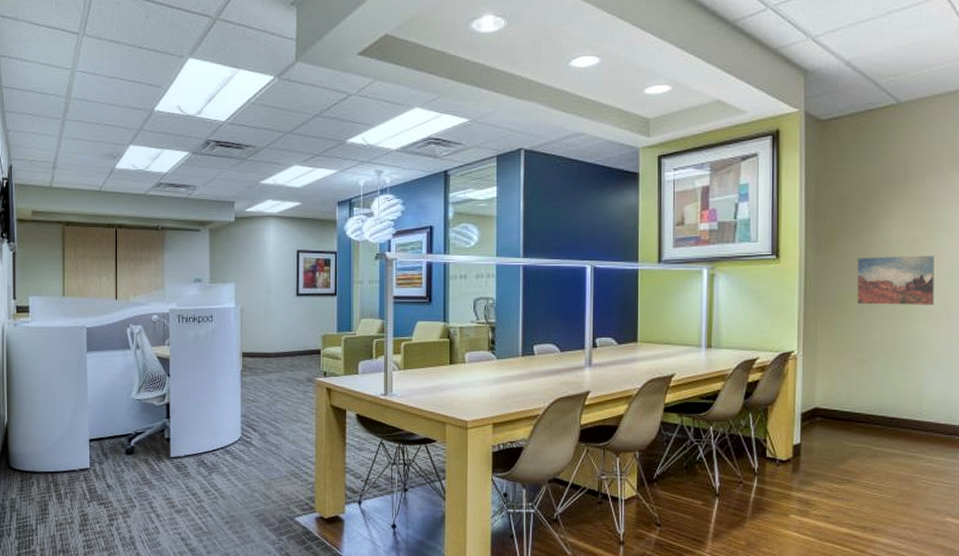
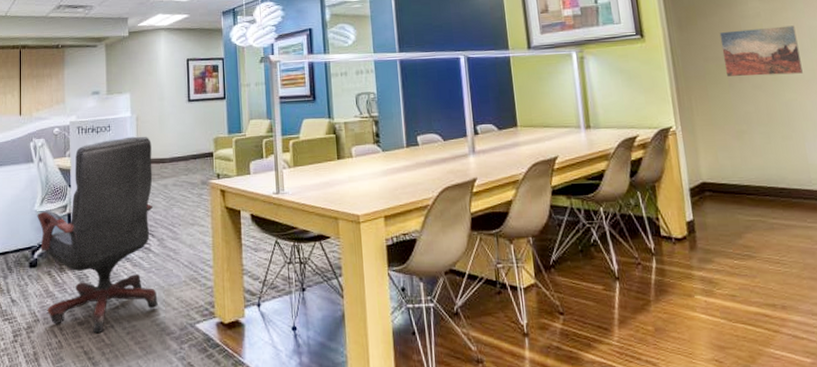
office chair: none [134,328,258,522] -> present [37,136,158,334]

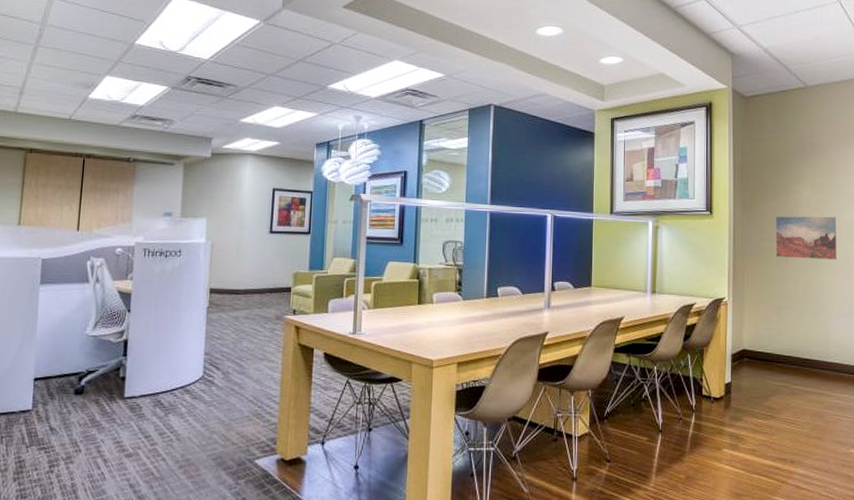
office chair: present [37,136,158,334] -> none [88,264,226,467]

